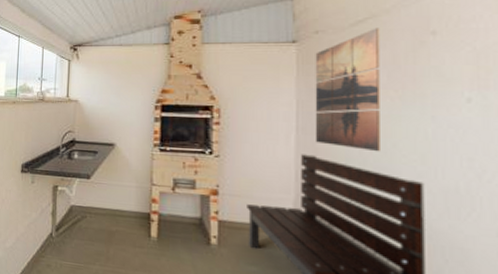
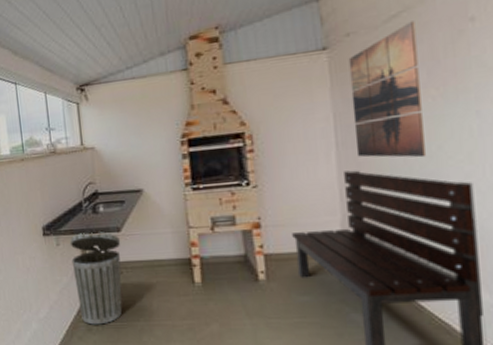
trash can: none [42,175,89,263] -> present [69,232,123,325]

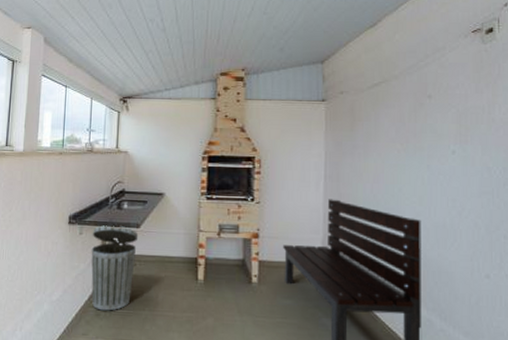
wall art: present [348,21,425,158] -> none [339,91,390,196]

